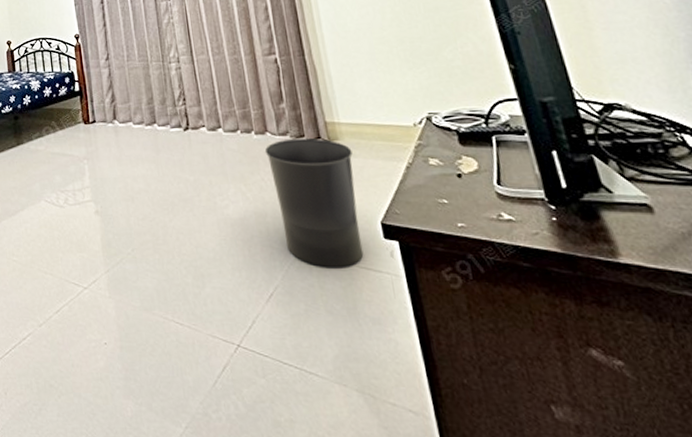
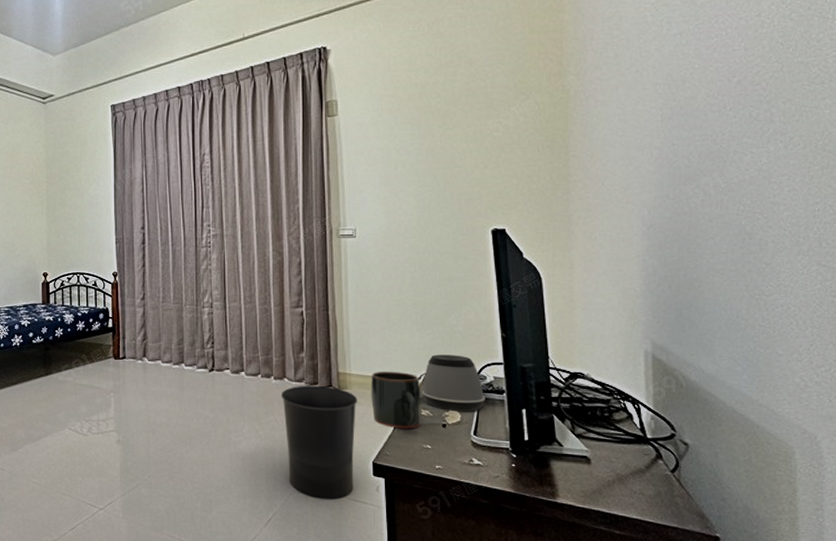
mug: none [363,116,432,182] -> present [371,371,421,429]
speaker: none [423,93,504,159] -> present [421,354,485,412]

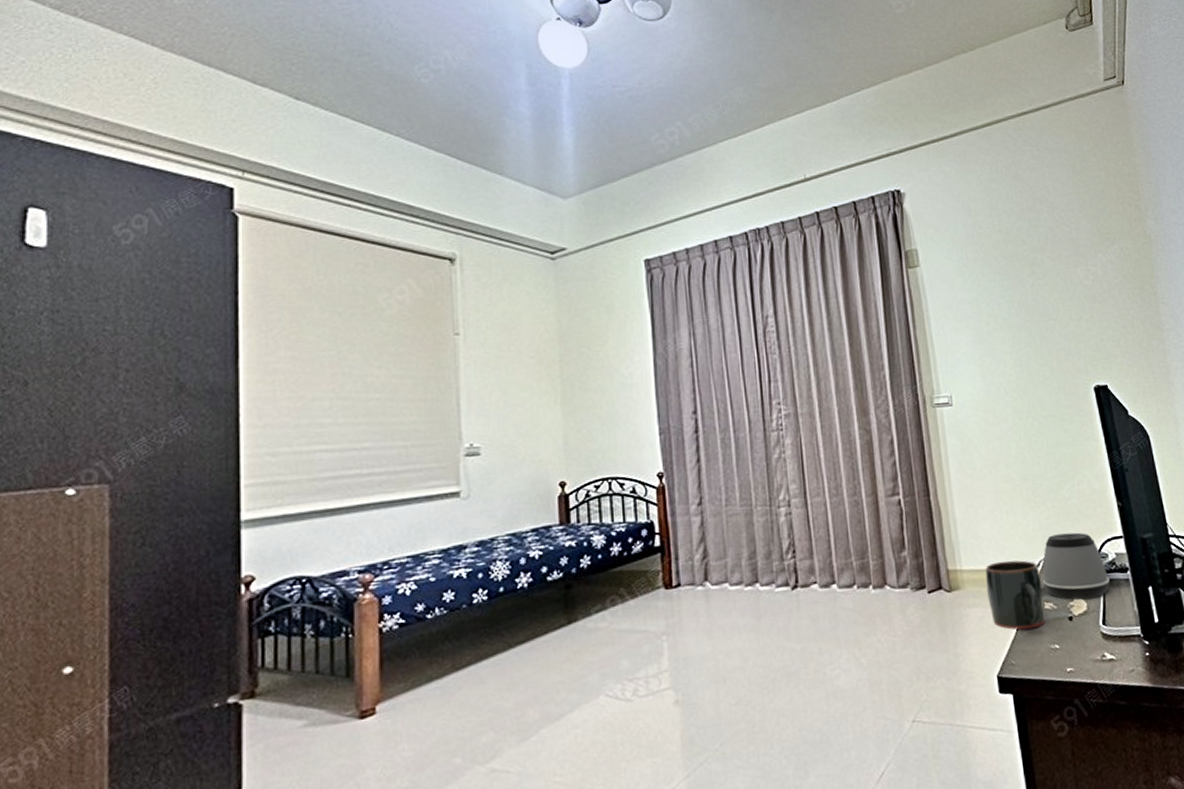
waste bin: present [281,385,357,498] -> none [882,588,979,733]

